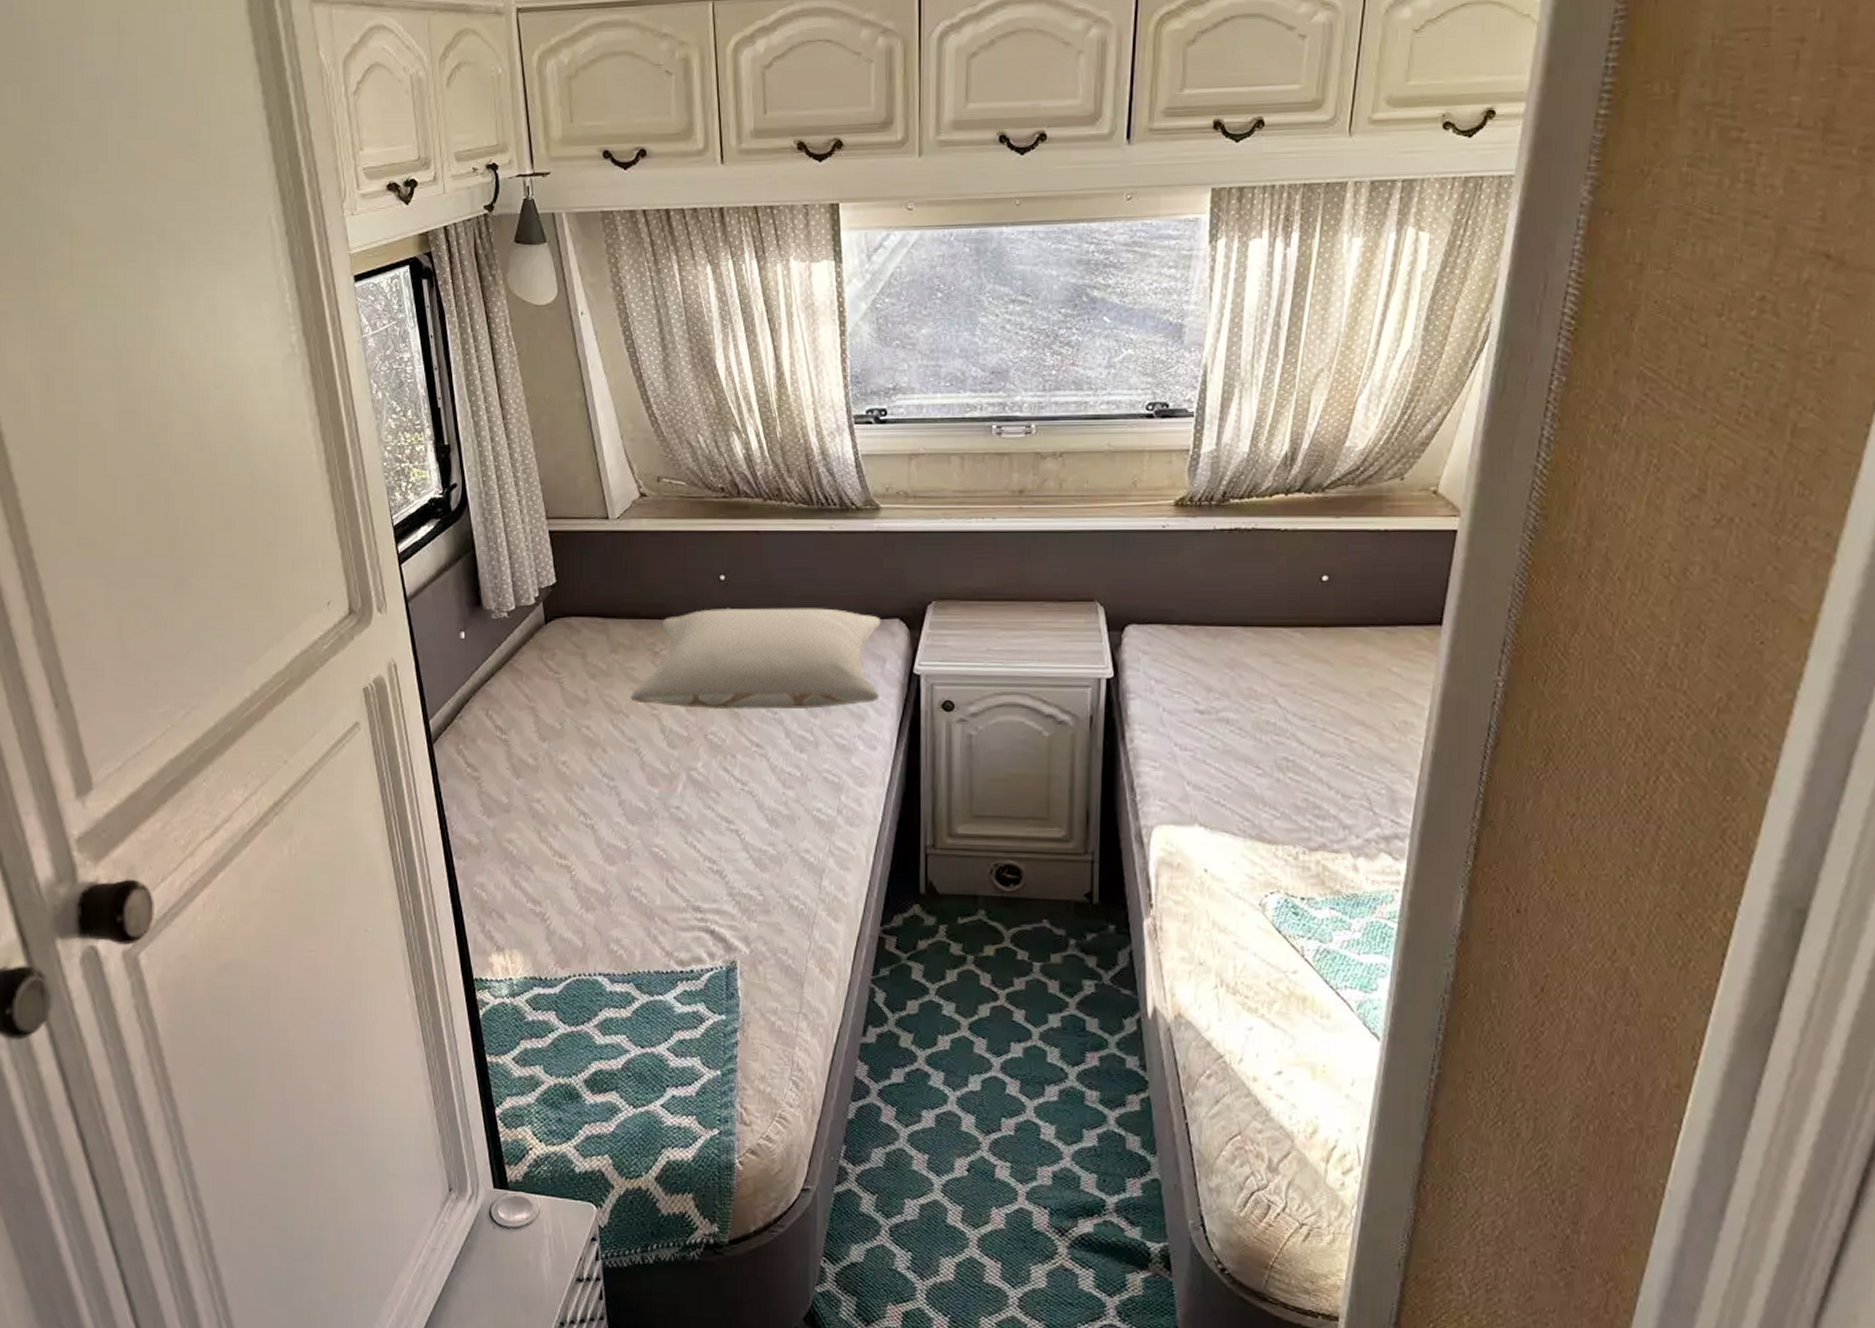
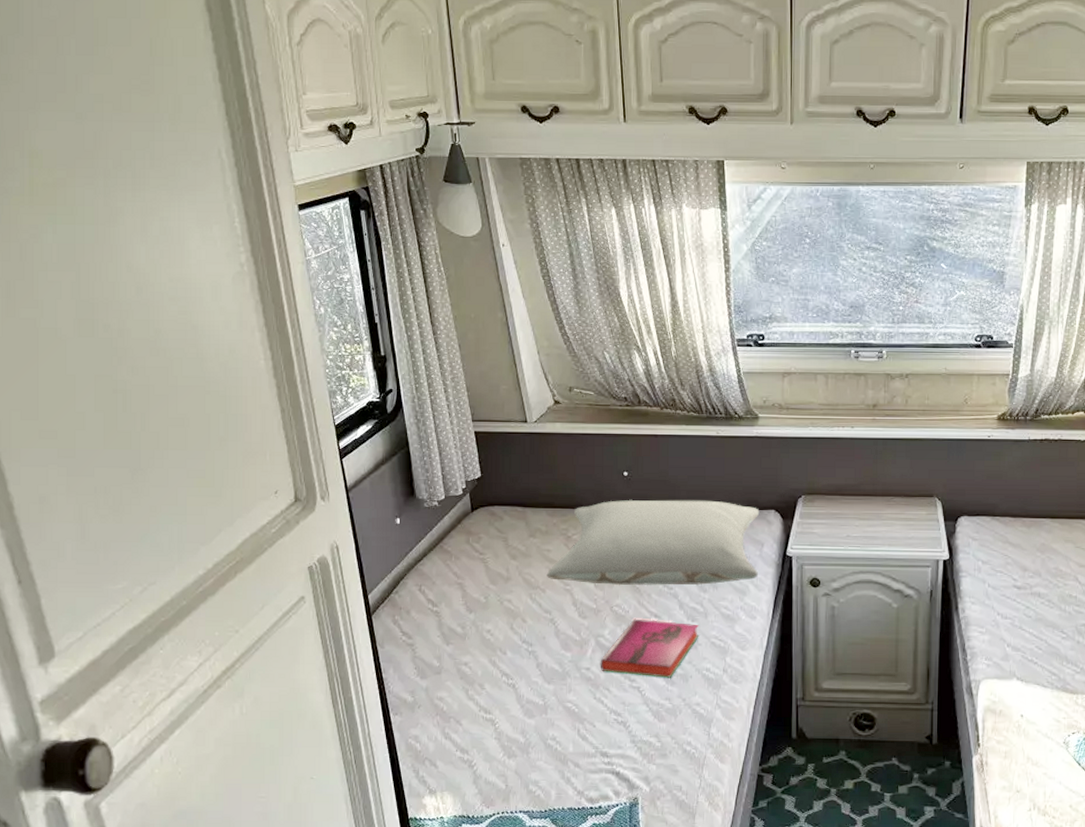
hardback book: none [692,749,809,819] -> present [600,618,699,678]

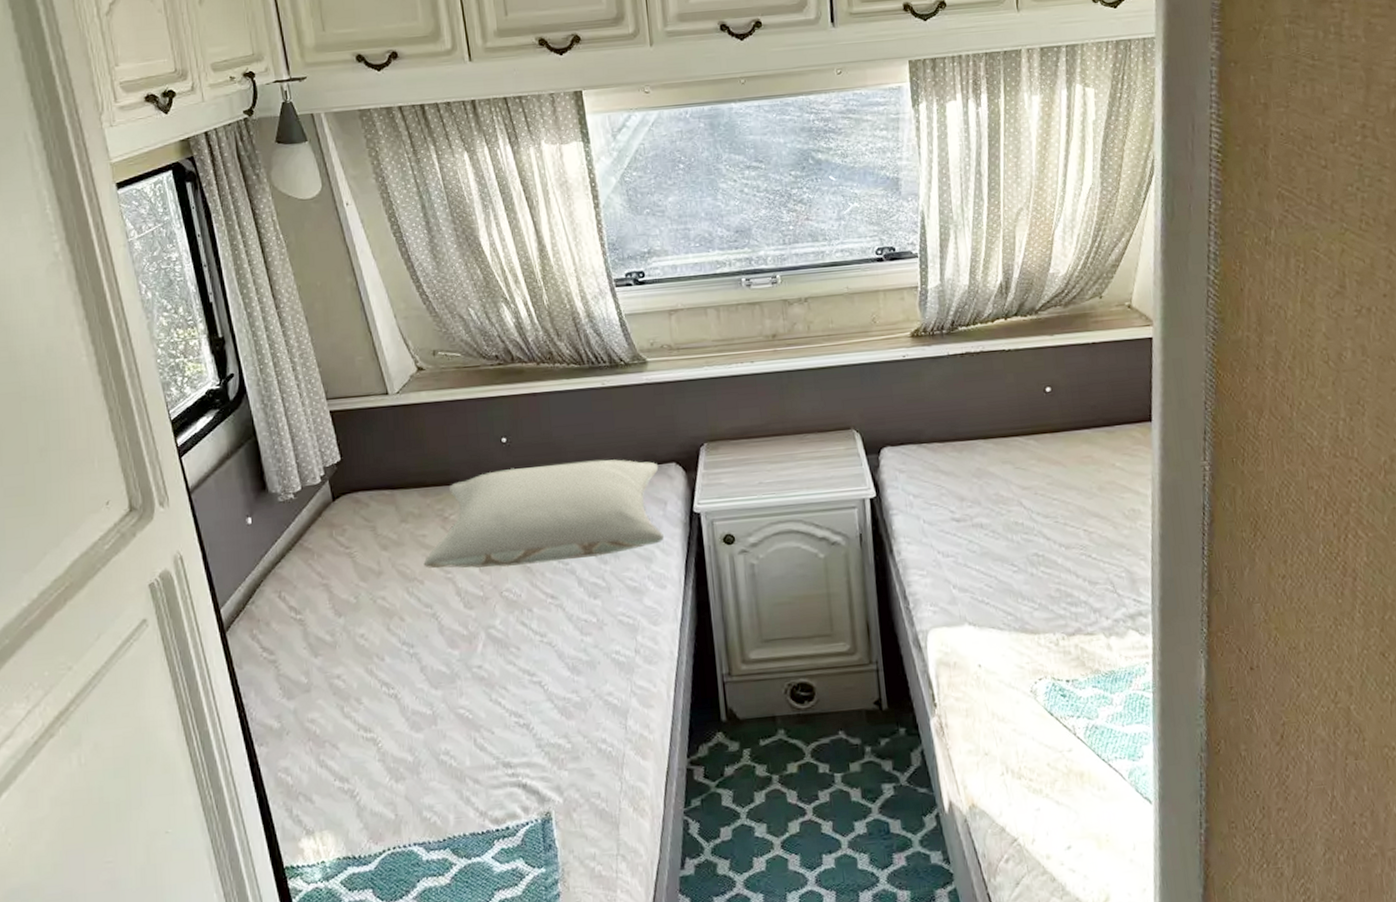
hardback book: present [600,618,699,678] -> none [493,601,604,669]

